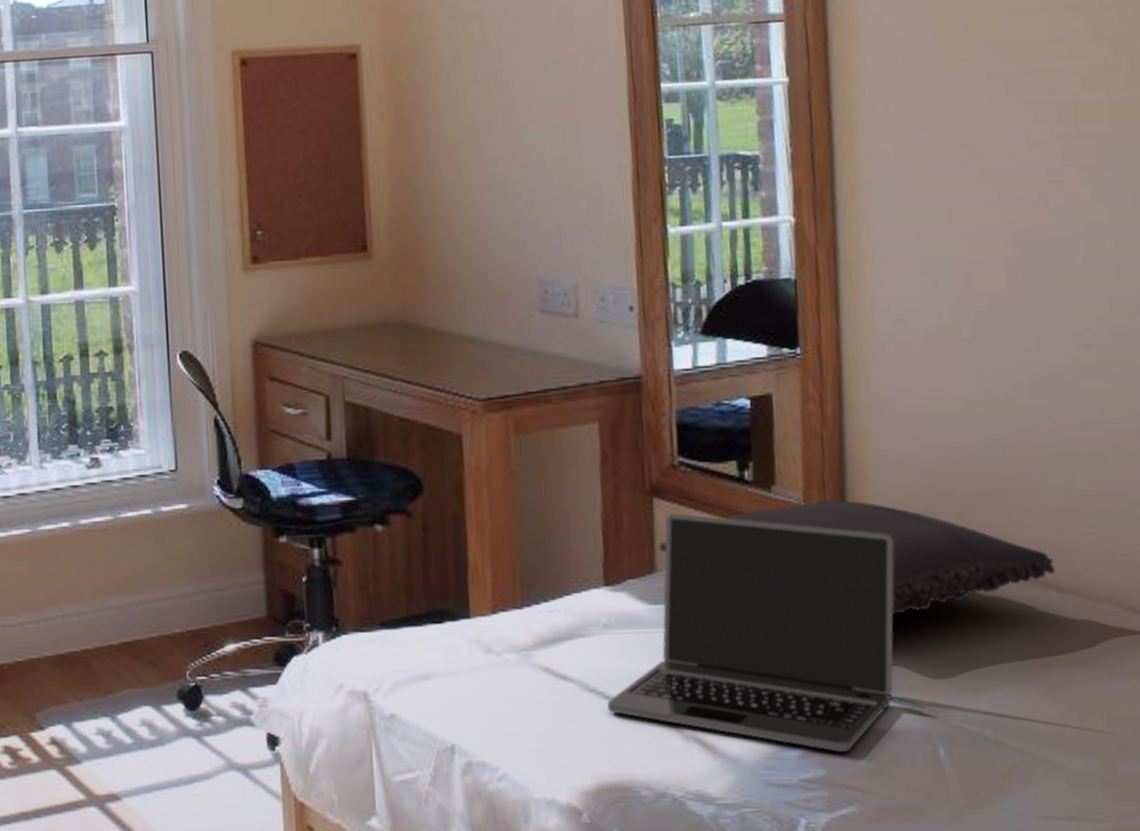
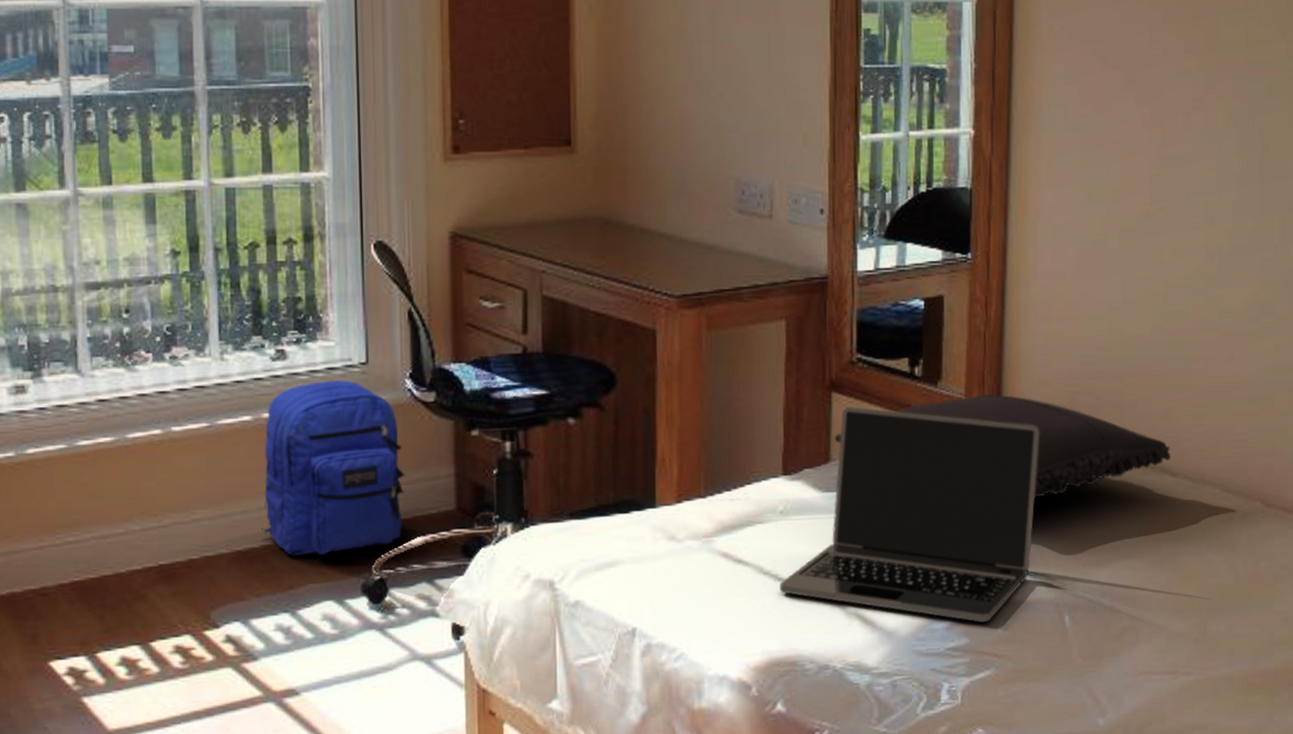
backpack: none [81,487,216,661] -> present [261,379,405,556]

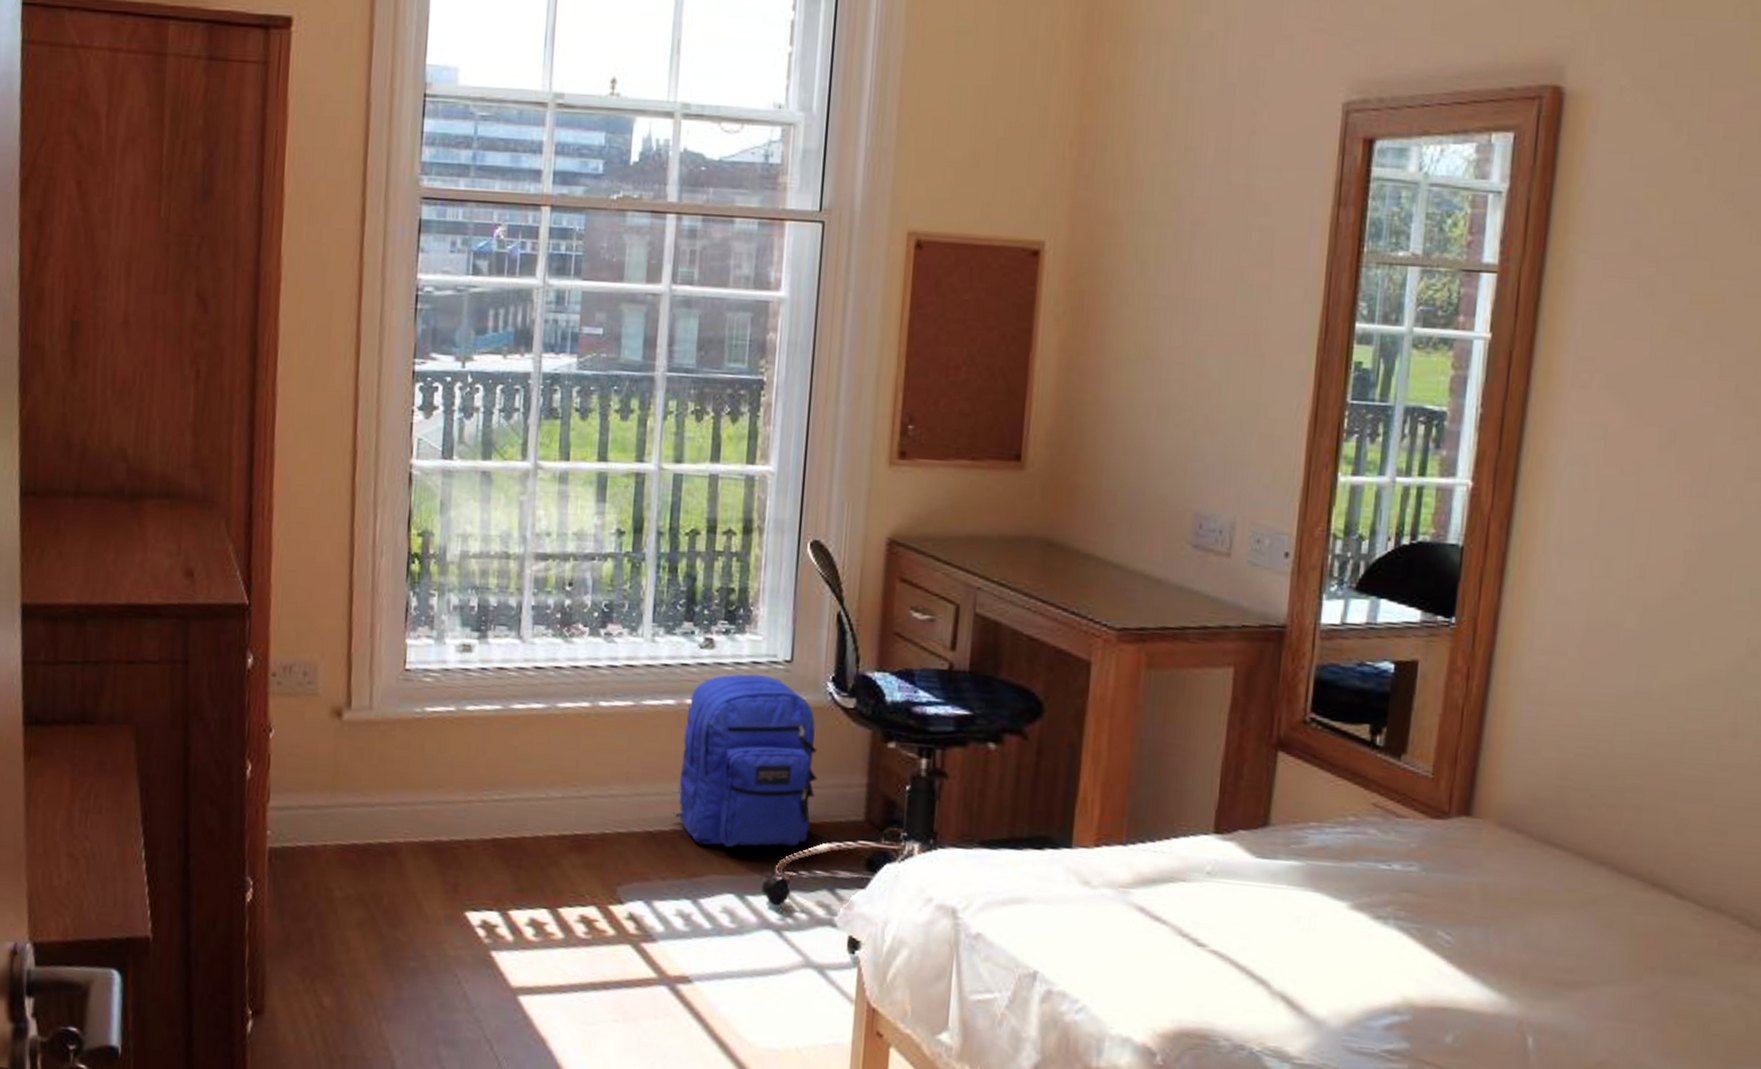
laptop: present [780,407,1040,622] -> none [1198,769,1518,1029]
pillow: present [834,394,1171,498] -> none [1276,775,1679,900]

